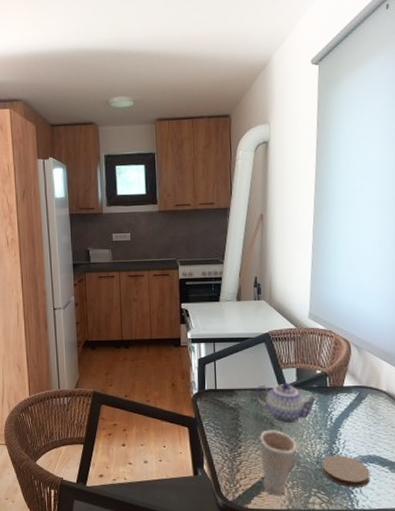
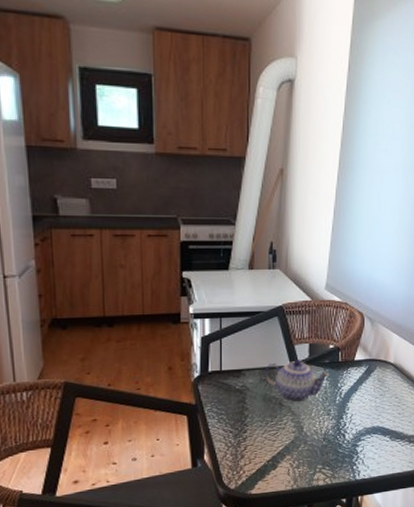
cup: present [260,430,298,496] -> none [267,410,306,477]
coaster: present [322,455,370,488] -> none [328,429,373,460]

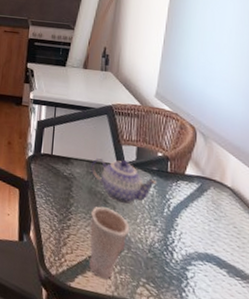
cup: none [267,410,306,477] -> present [89,206,130,279]

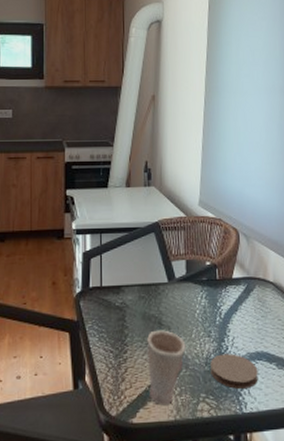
teapot: present [90,157,156,205] -> none [142,277,207,322]
coaster: none [153,245,206,287] -> present [210,353,258,390]

